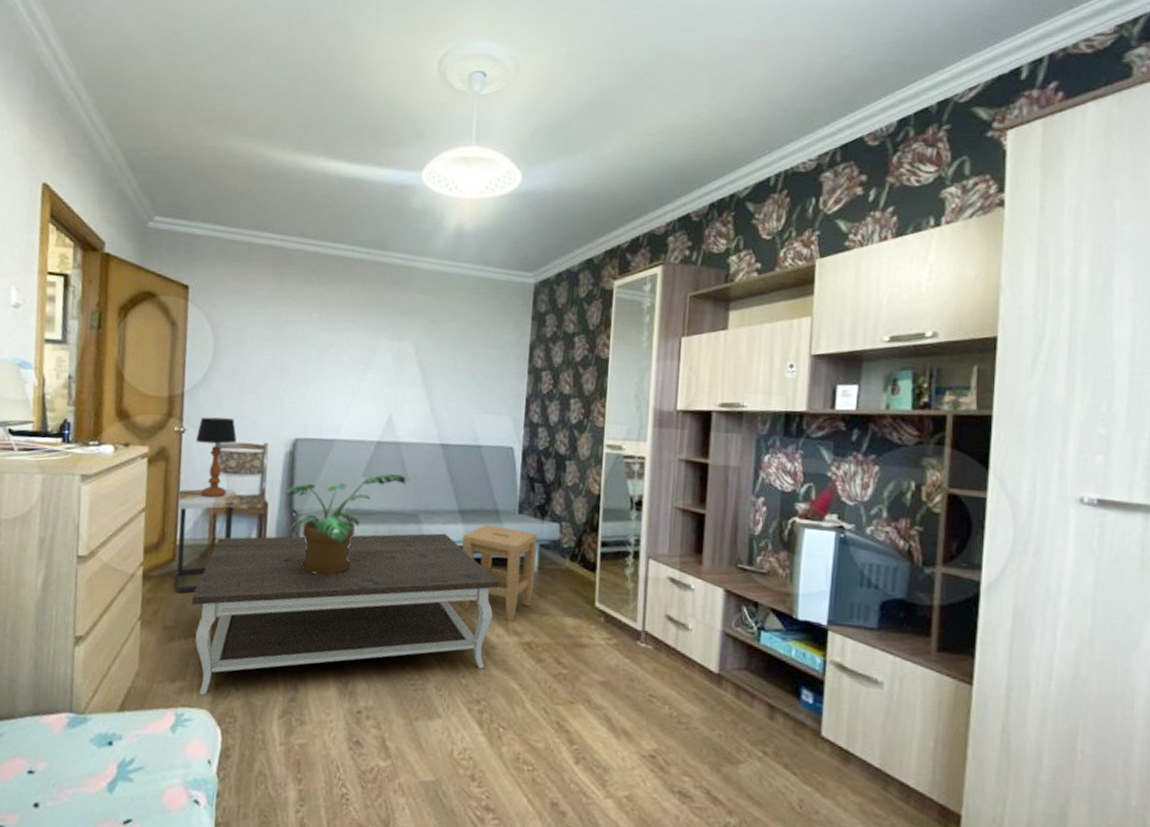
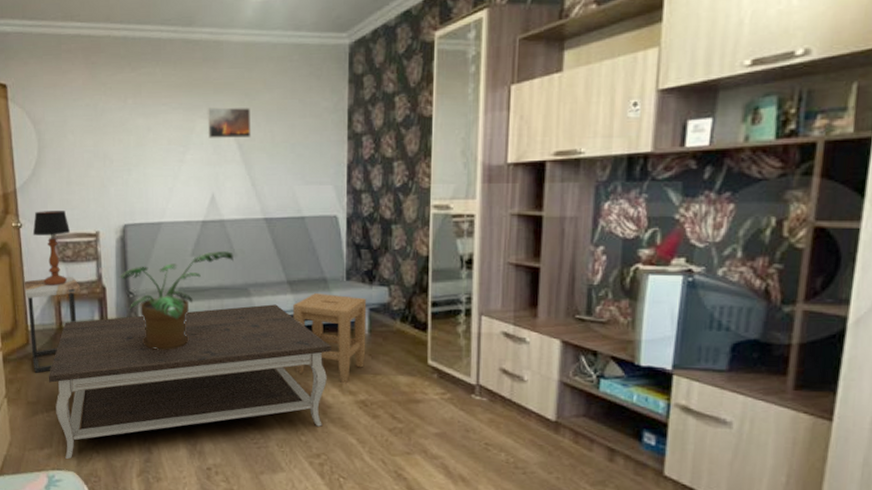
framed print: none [390,329,436,363] -> present [207,107,251,139]

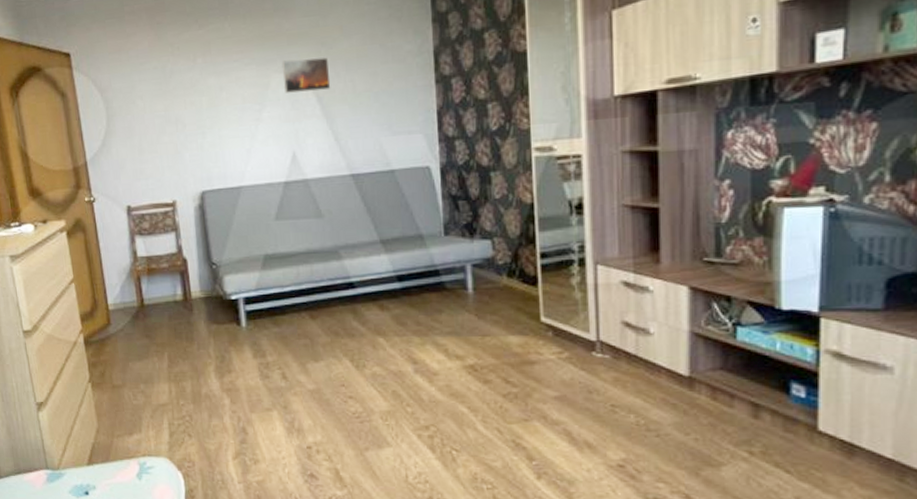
side table: present [24,276,81,373] -> none [101,249,161,354]
table lamp: present [32,211,71,286] -> none [106,181,147,261]
coffee table: present [48,304,331,460] -> none [132,266,433,445]
potted plant: present [118,251,234,350] -> none [199,212,321,323]
stool: present [293,293,367,384] -> none [388,251,472,348]

